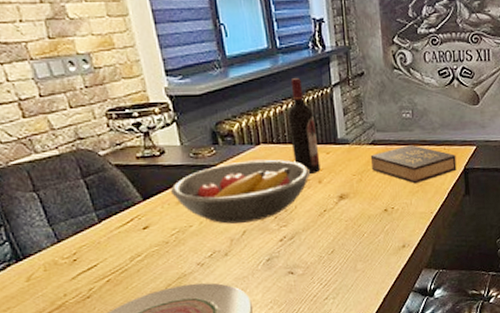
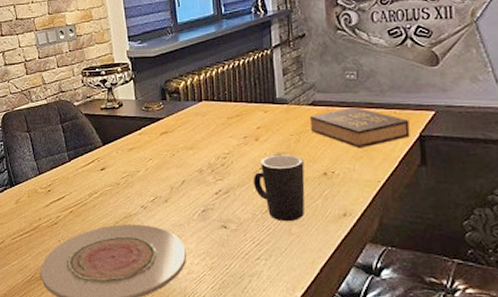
fruit bowl: present [171,159,311,224] -> none [125,115,248,174]
wine bottle: present [287,78,321,175] -> none [228,41,258,132]
mug: none [317,194,368,260] -> present [253,154,305,222]

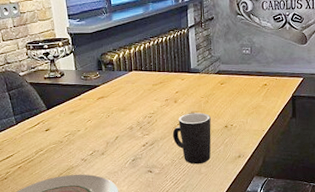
hardback book: present [309,107,410,149] -> none [215,75,286,107]

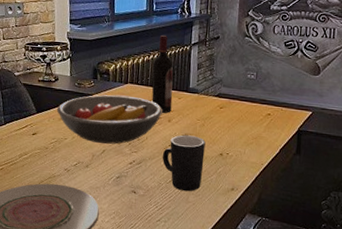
fruit bowl: none [67,83,169,131] -> present [57,95,163,144]
wine bottle: none [153,21,177,96] -> present [151,35,173,114]

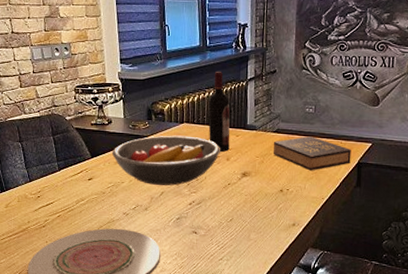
mug: present [162,135,206,192] -> none [222,173,265,230]
hardback book: none [214,102,292,136] -> present [272,136,351,171]

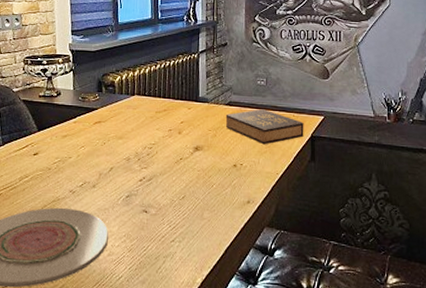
fruit bowl: present [112,135,221,186] -> none [60,108,173,161]
wine bottle: present [208,72,230,153] -> none [159,44,182,126]

